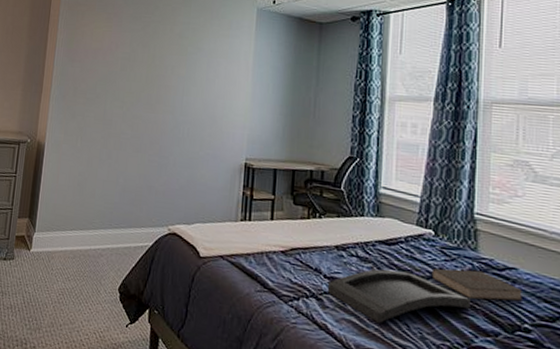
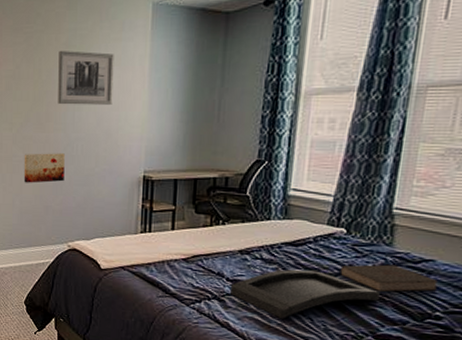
wall art: none [129,132,172,163] -> present [24,153,65,183]
wall art: none [168,41,222,93] -> present [58,51,114,105]

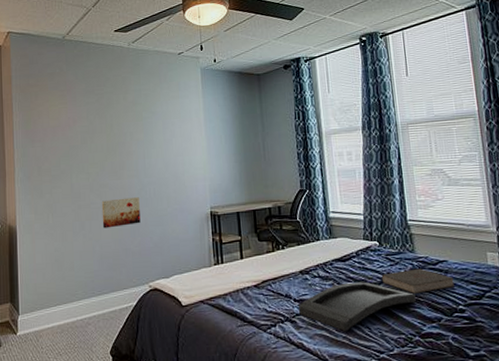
wall art: present [58,51,114,105] -> none [127,108,177,154]

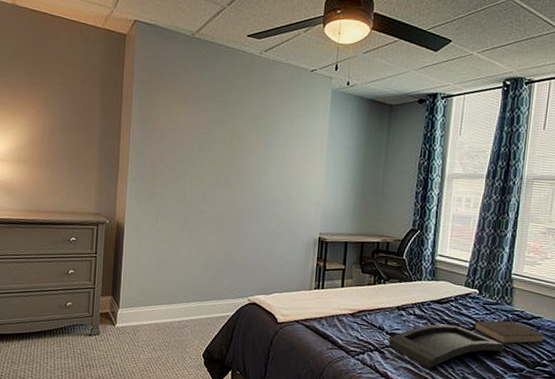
wall art: present [101,197,141,228] -> none [210,211,250,239]

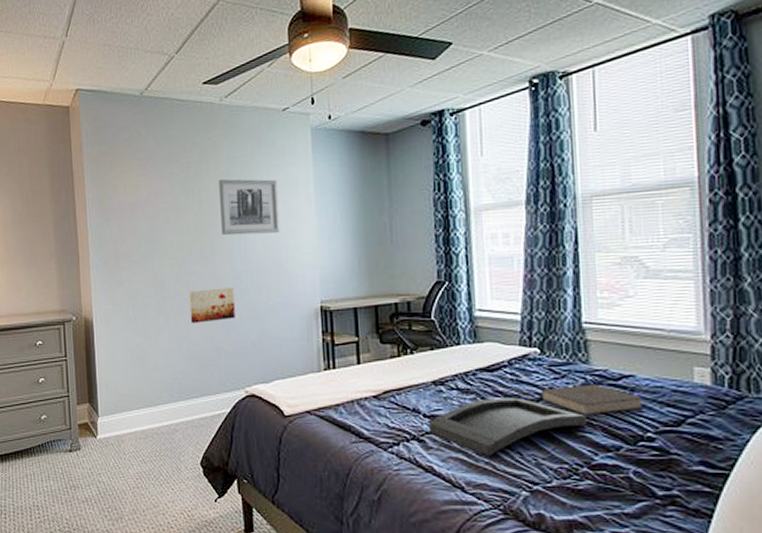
wall art: none [210,211,250,239] -> present [189,287,235,324]
wall art: none [246,121,298,172] -> present [219,179,280,236]

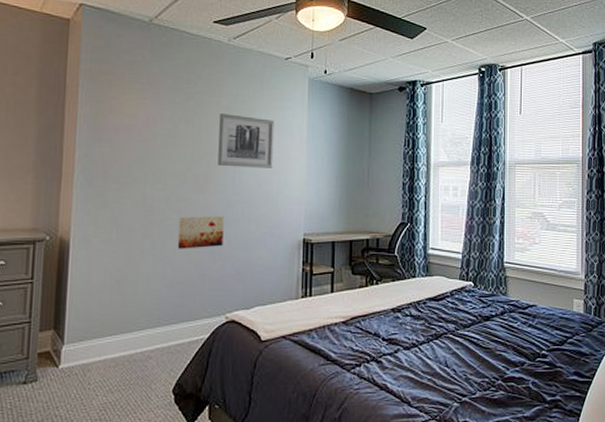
tray: present [428,397,587,455] -> none [385,323,503,373]
book: present [541,384,643,416] -> none [472,312,540,338]

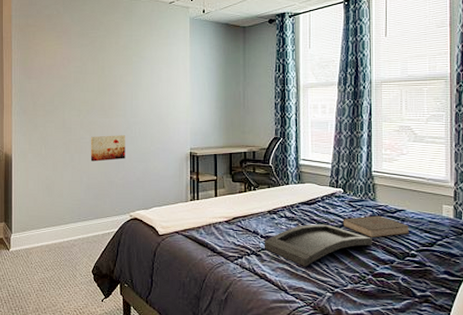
wall art: present [218,114,274,168] -> none [118,52,163,95]
tray: none [385,323,503,373] -> present [264,224,372,266]
book: none [472,312,540,338] -> present [342,215,409,238]

